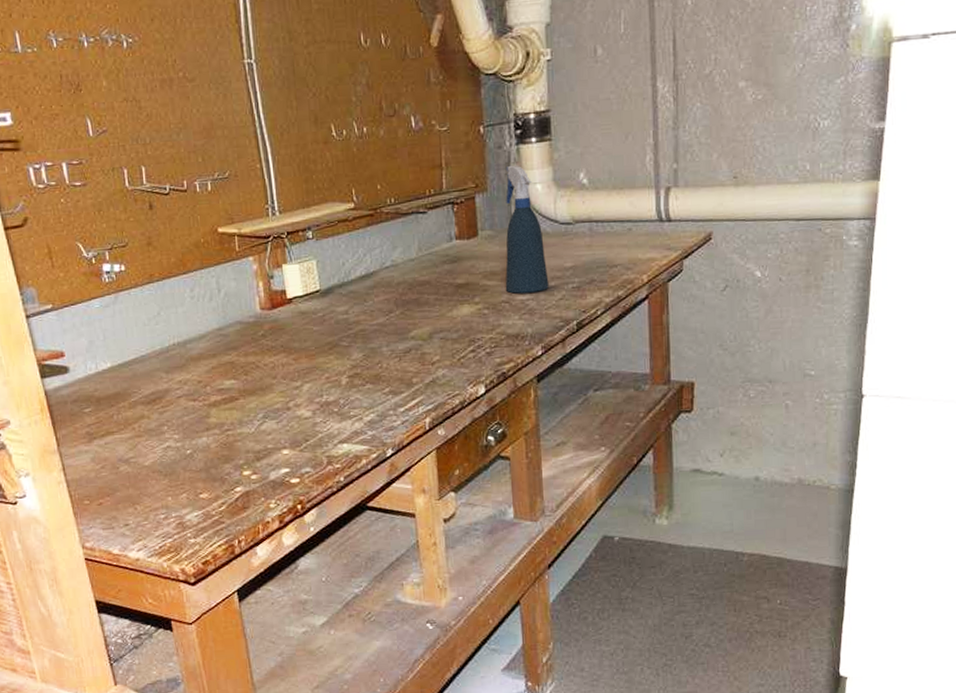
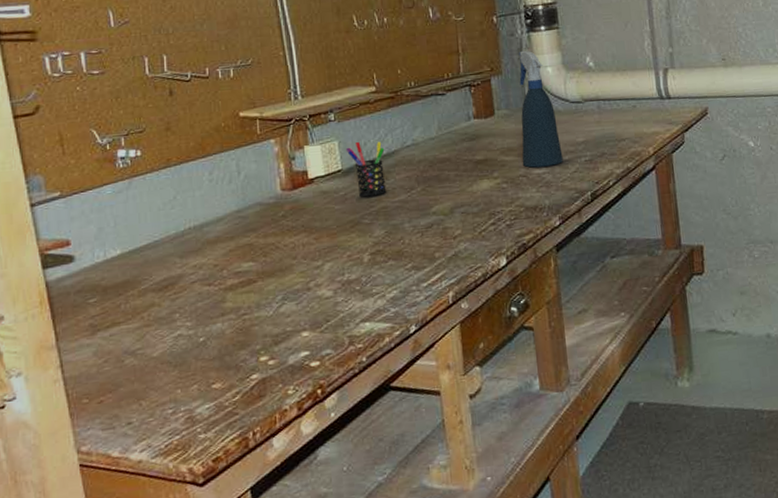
pen holder: none [324,261,365,319] -> present [345,141,387,198]

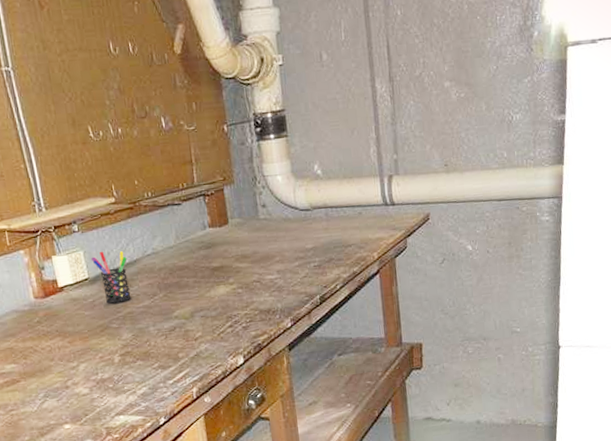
spray bottle: present [518,50,563,168] -> none [249,159,294,274]

